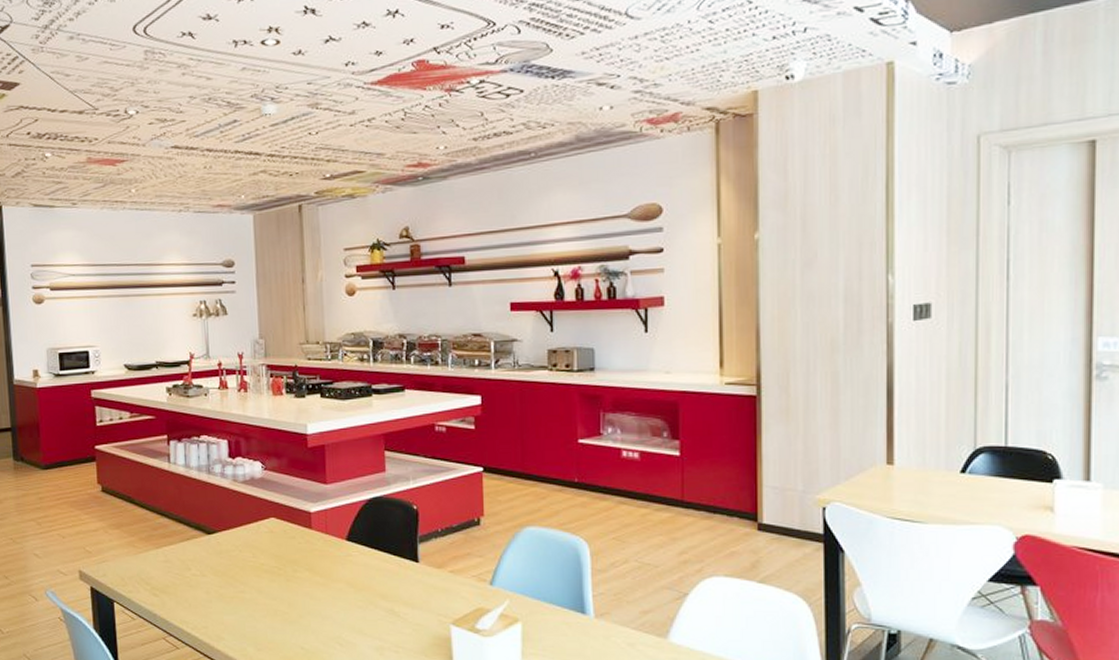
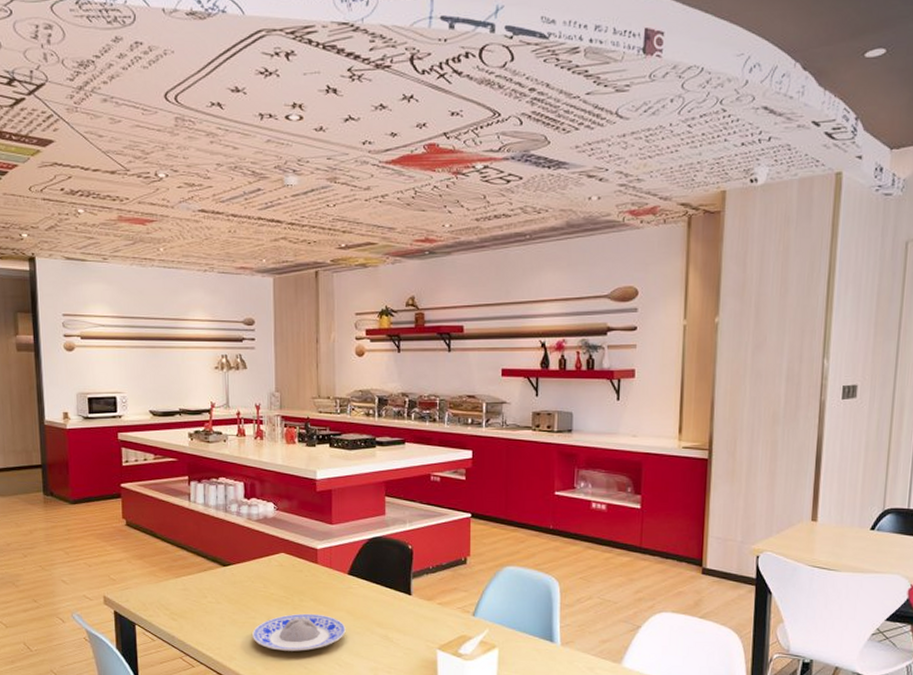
plate: none [242,585,346,629] -> present [252,613,346,651]

